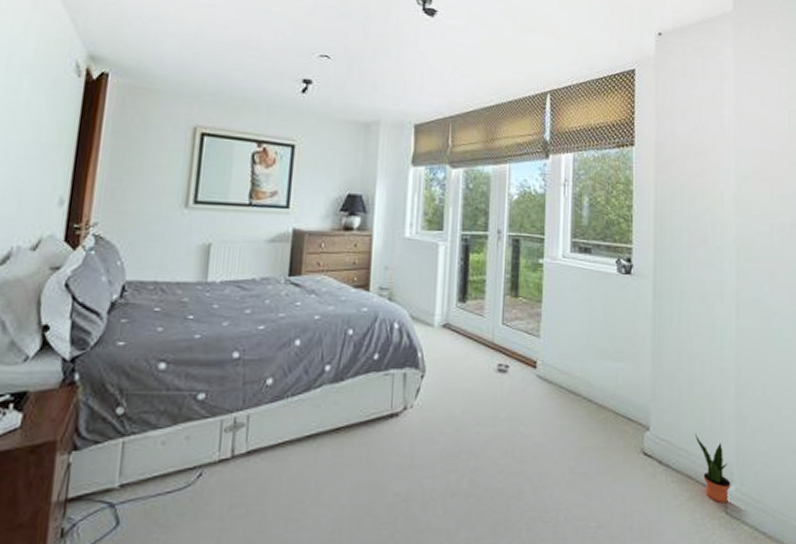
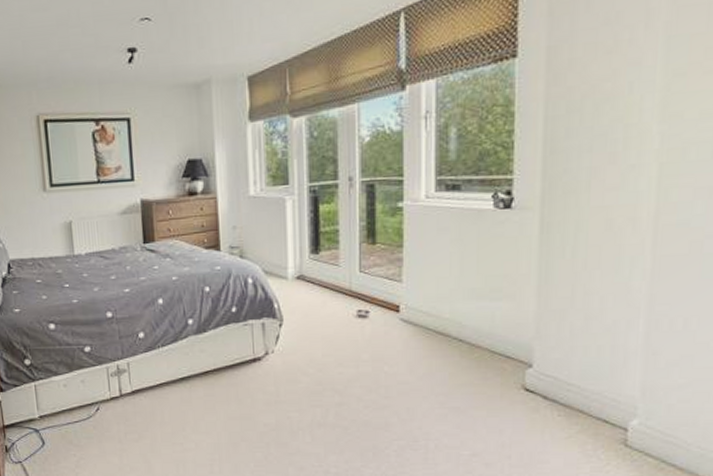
potted plant: present [694,433,731,504] -> none [588,369,634,437]

